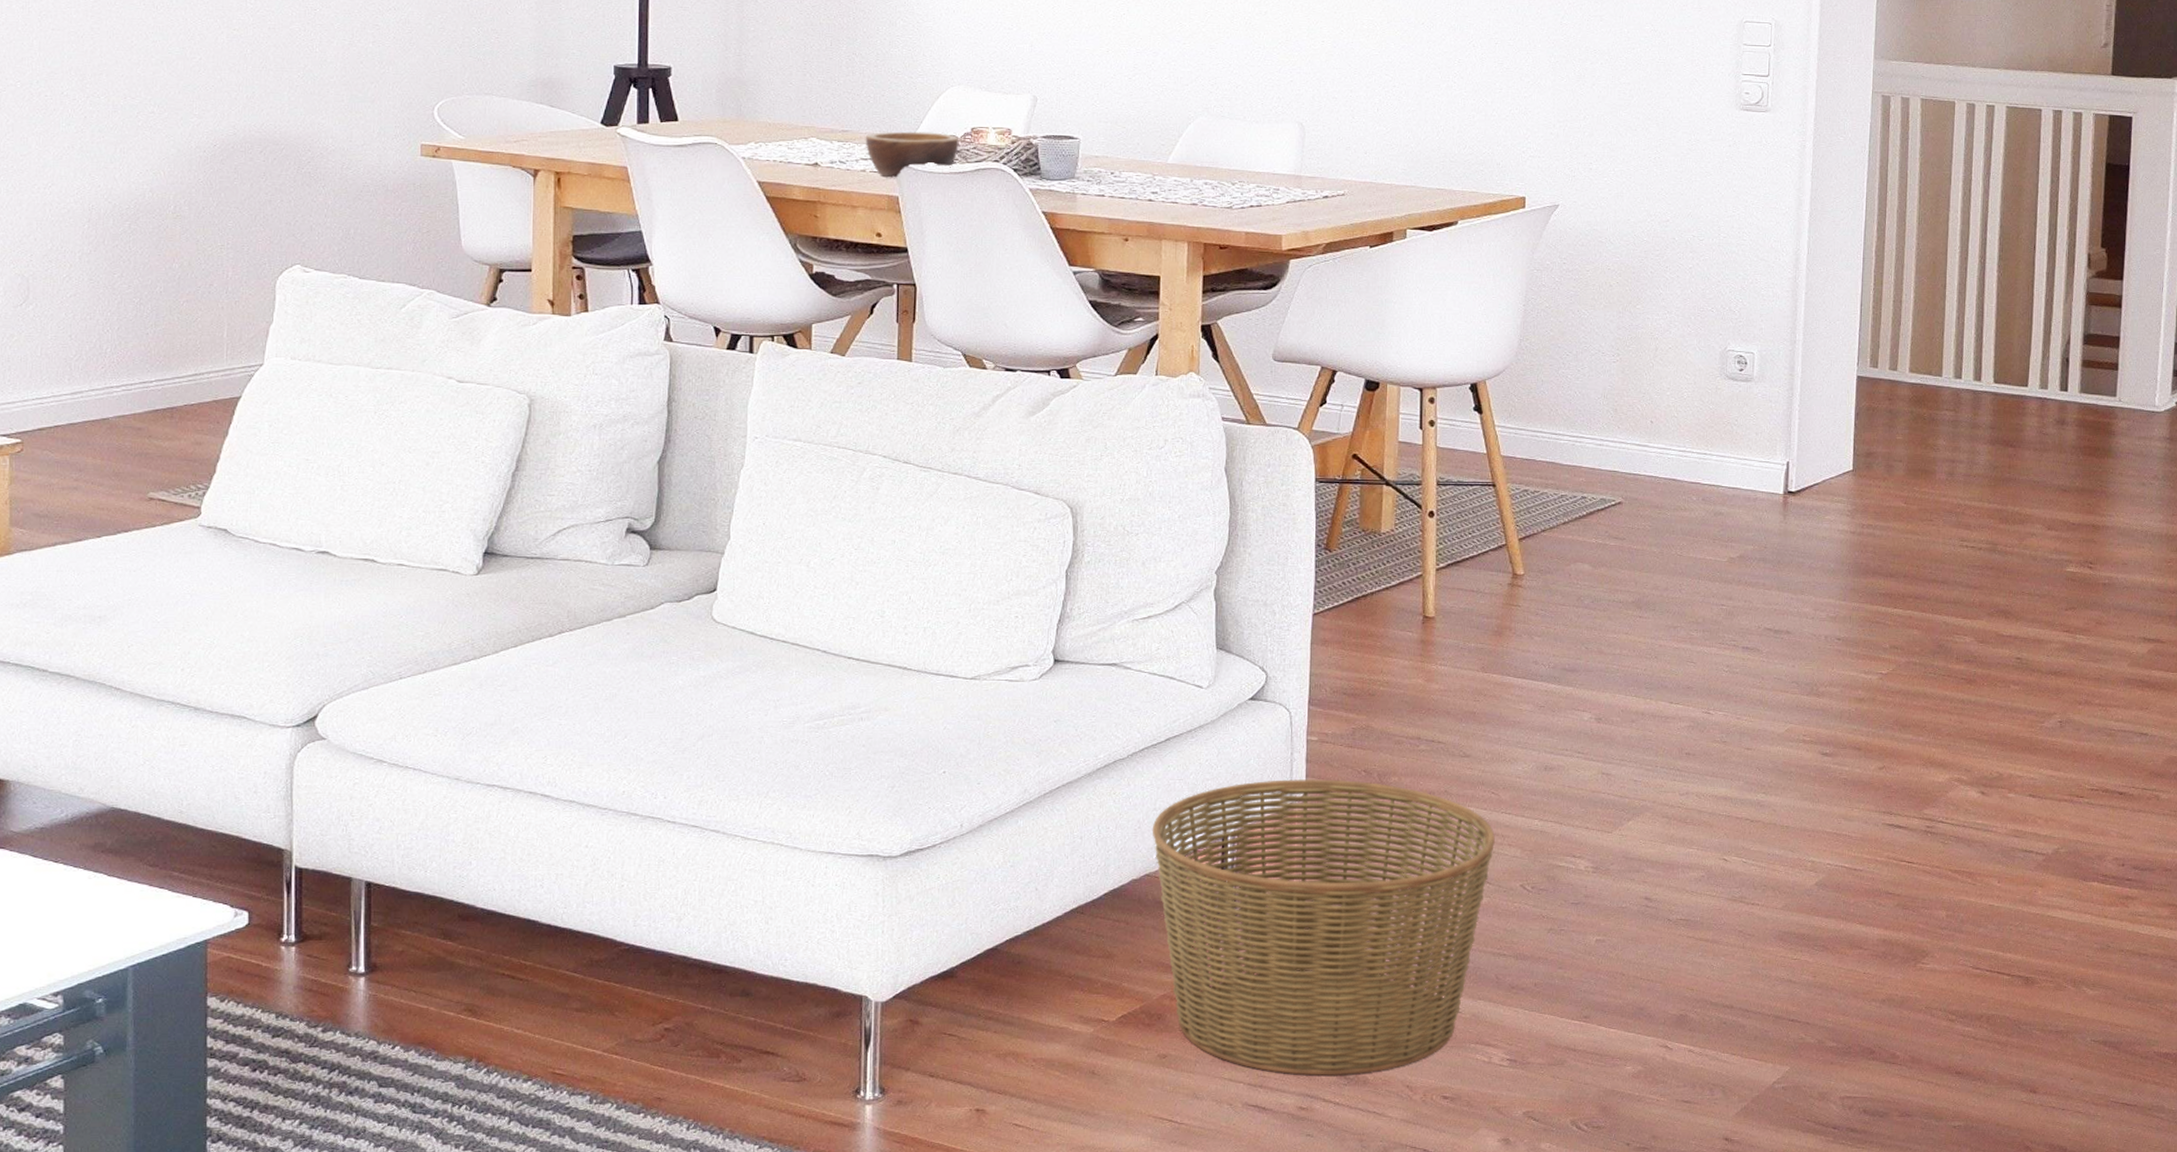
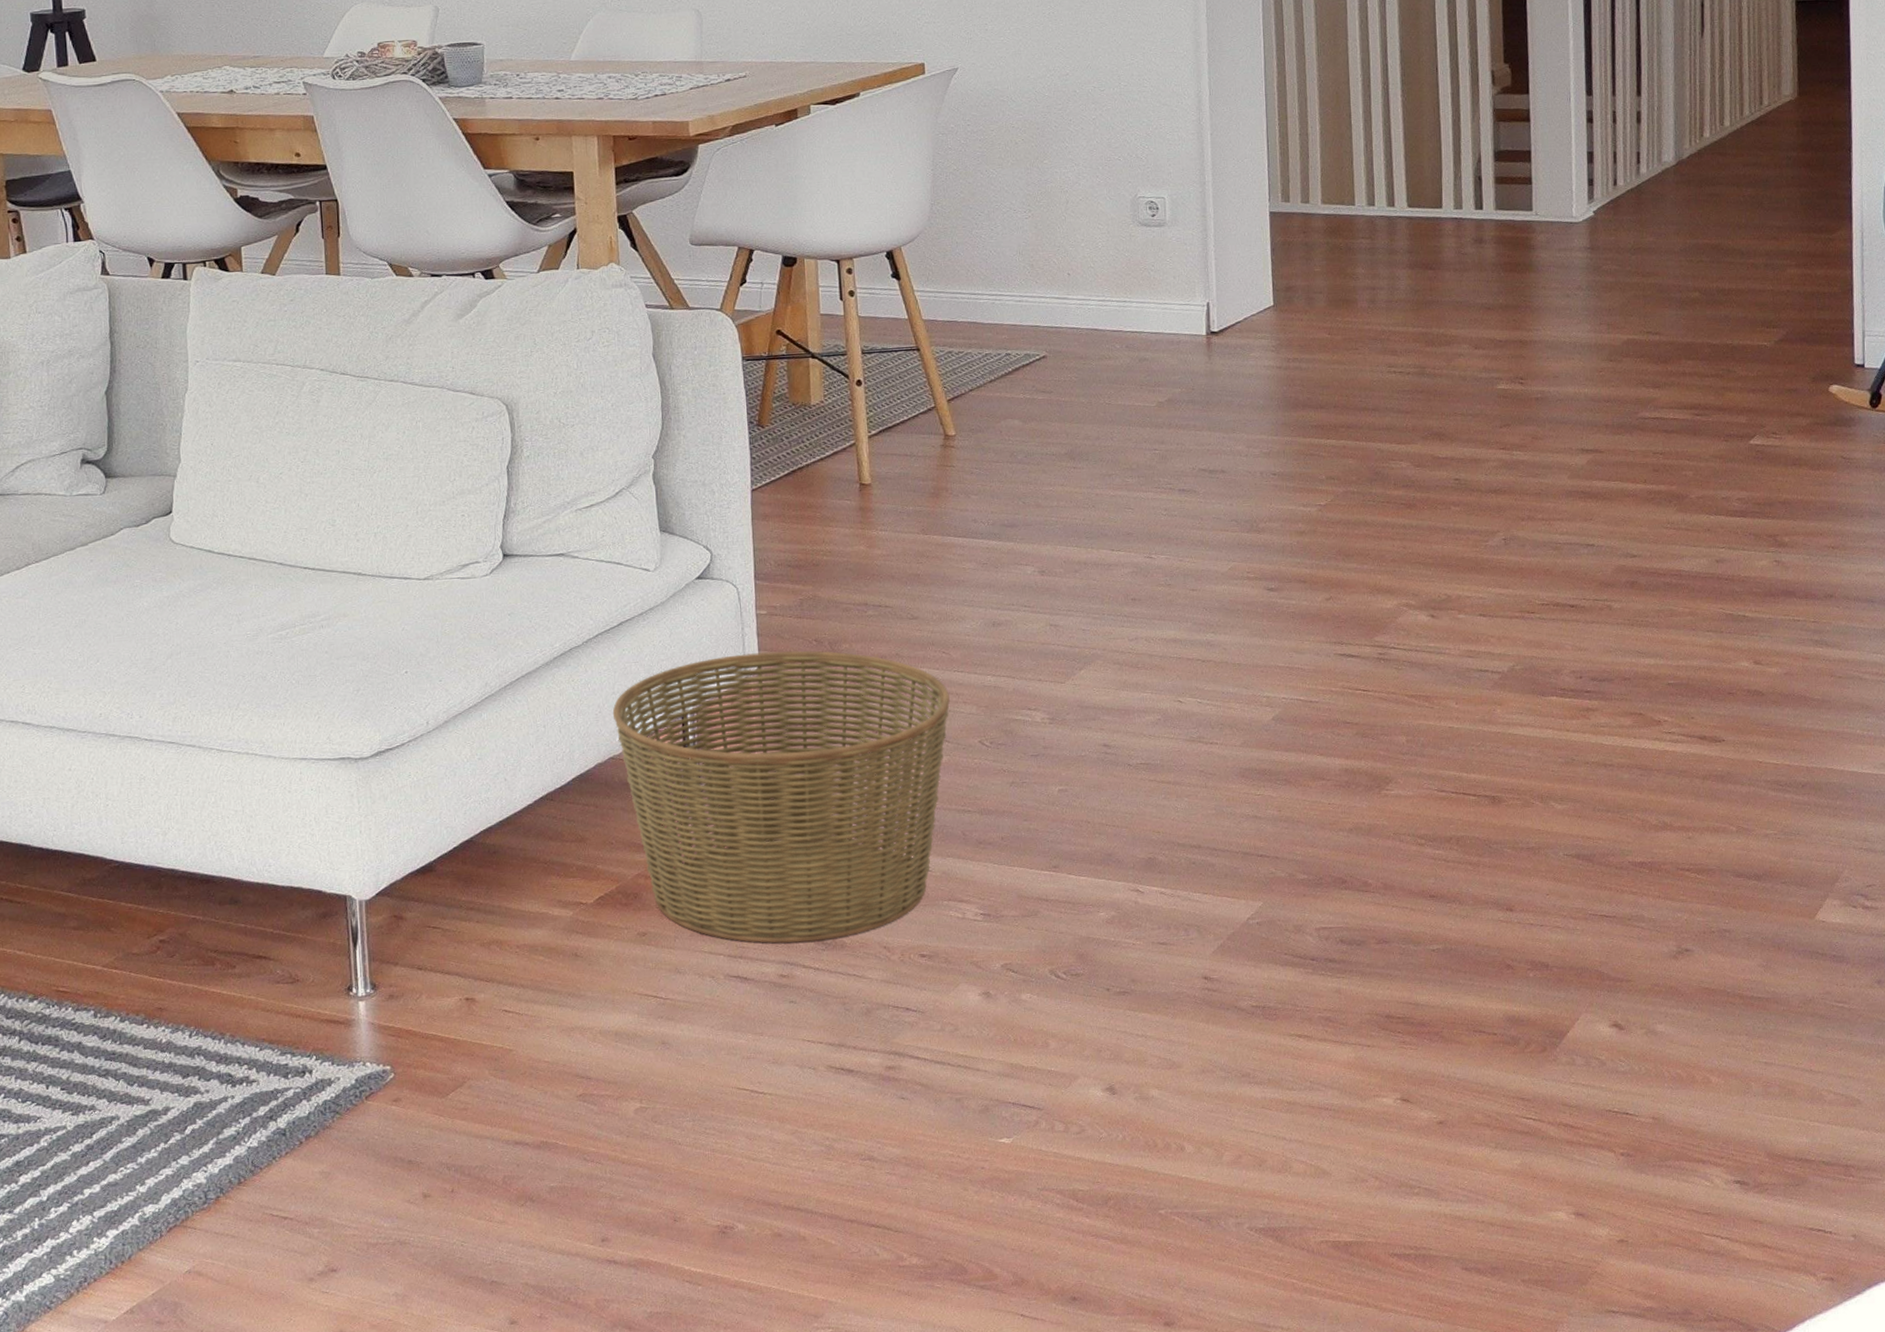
bowl: present [865,131,959,178] -> none [276,50,368,99]

